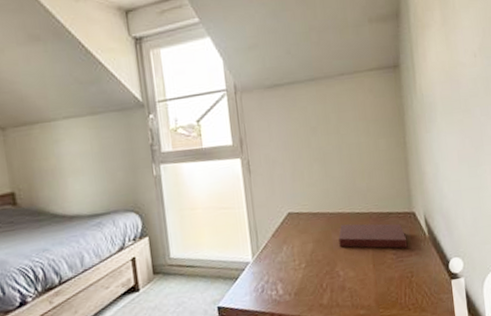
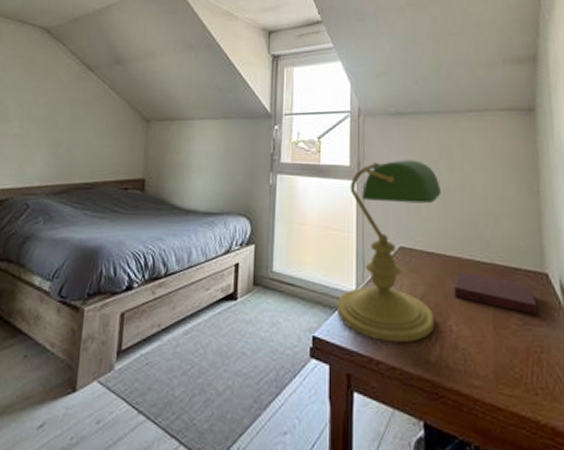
desk lamp: none [235,130,325,297] -> present [336,160,442,343]

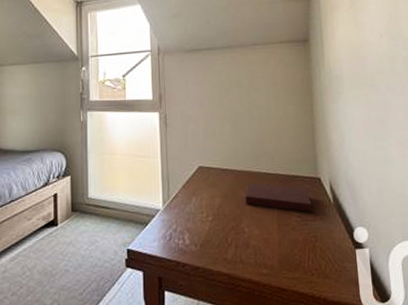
desk lamp: present [336,160,442,343] -> none [146,91,233,247]

